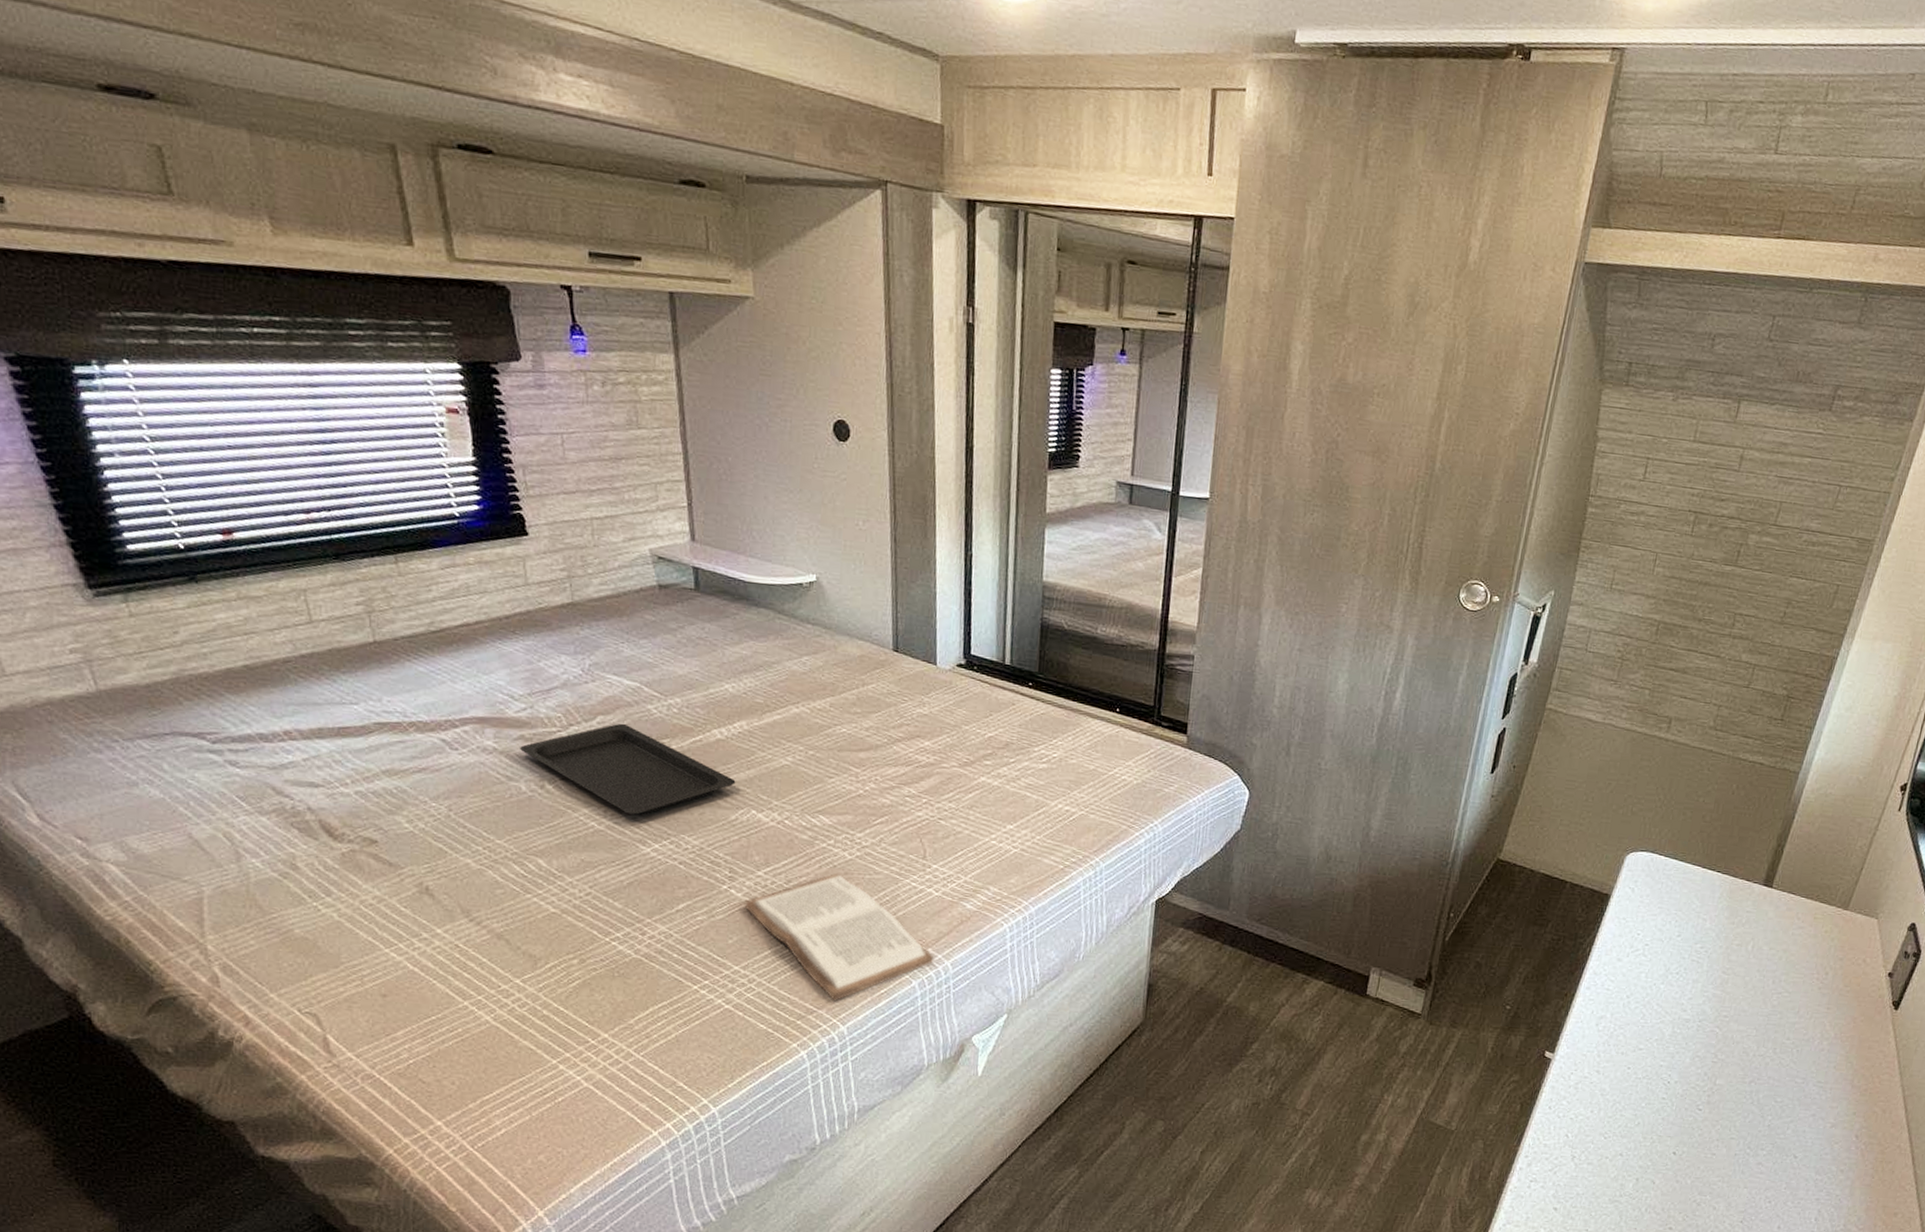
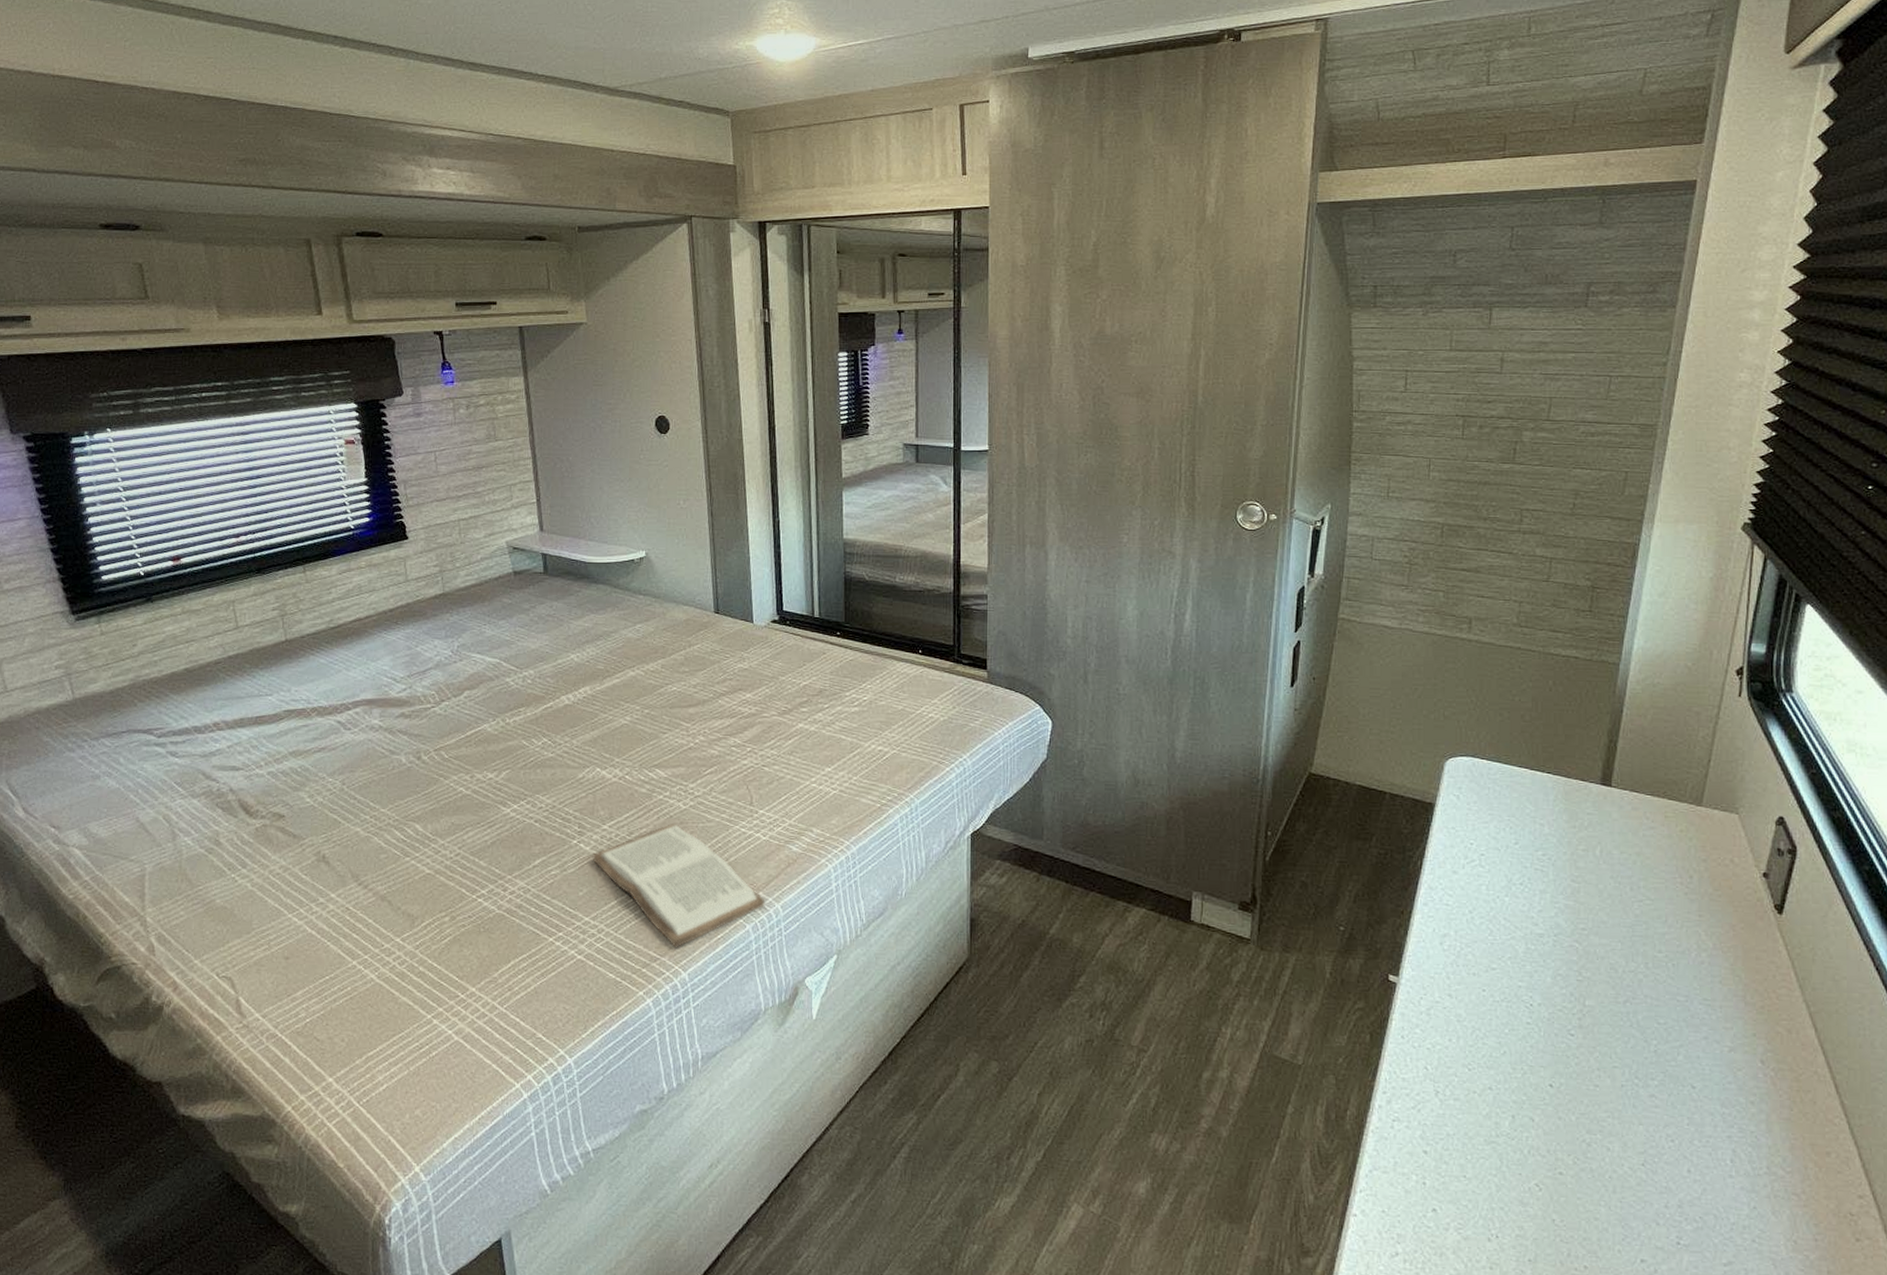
serving tray: present [520,723,736,815] -> none [401,696,582,779]

